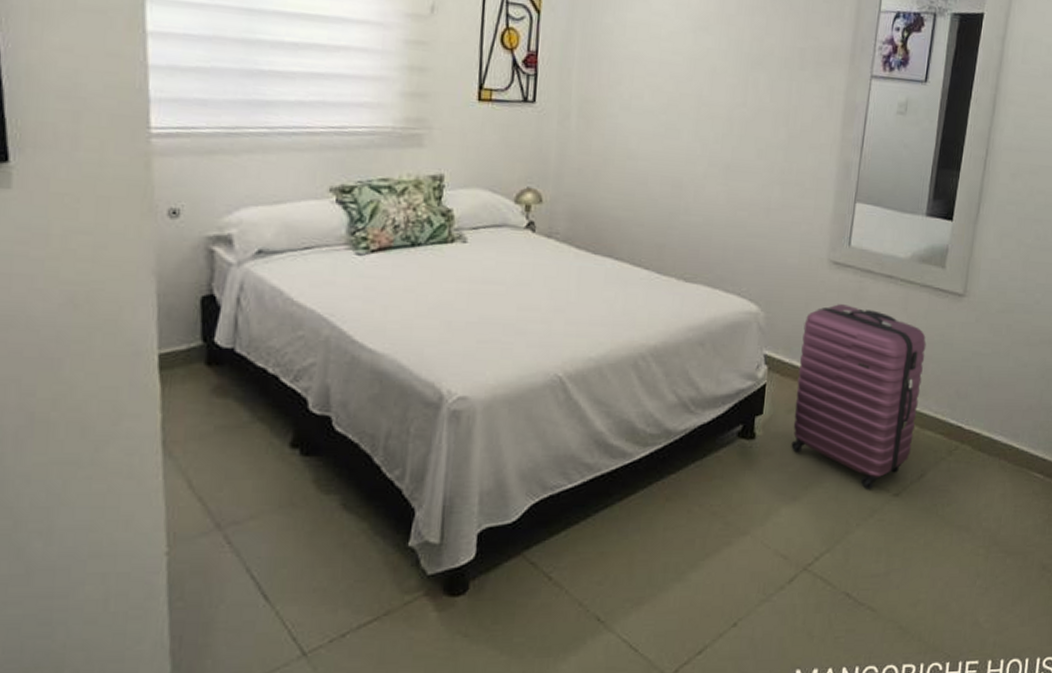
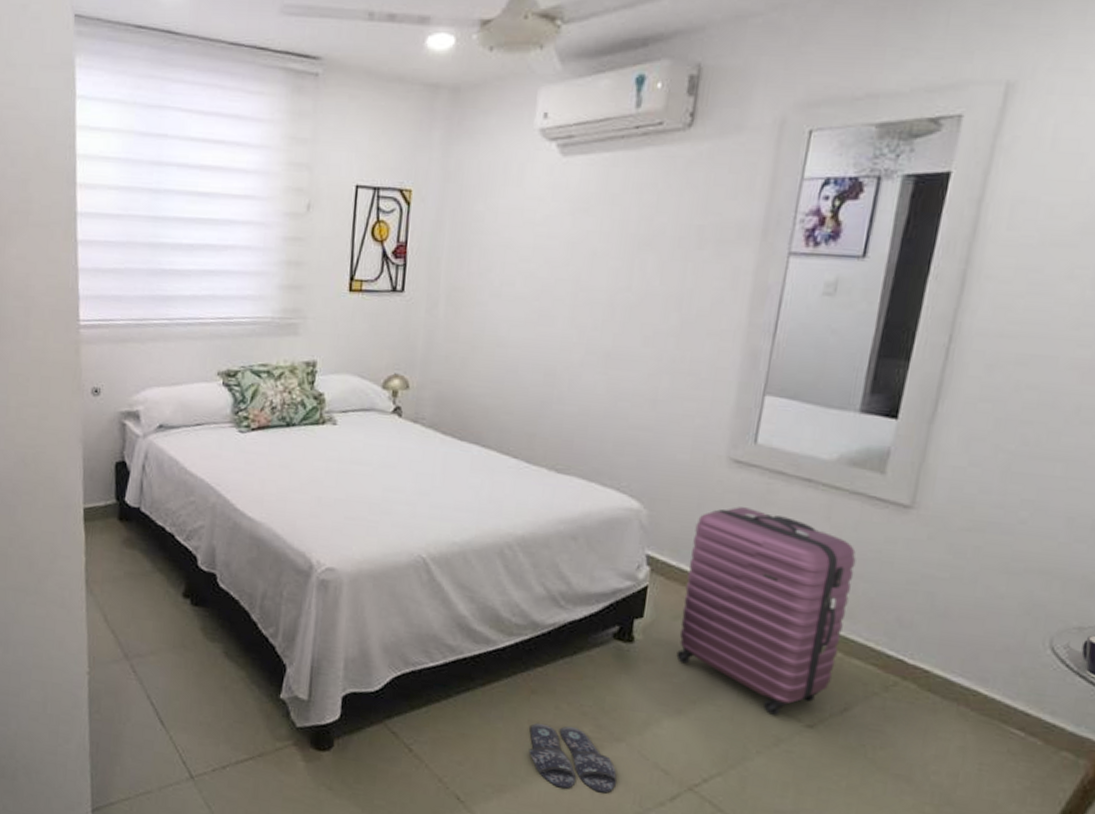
slippers: none [664,527,744,590] -> present [528,722,617,794]

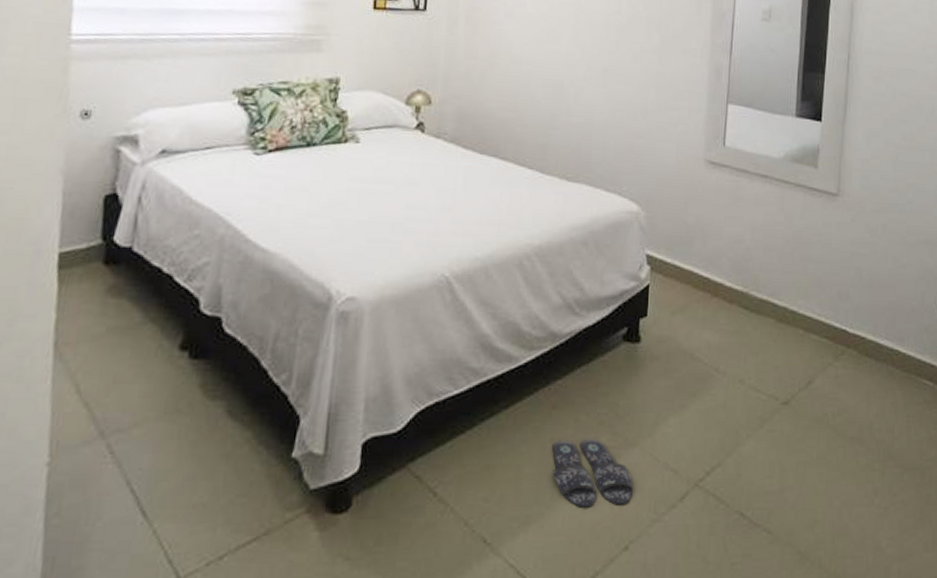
suitcase: present [676,507,857,715] -> none [676,203,805,397]

